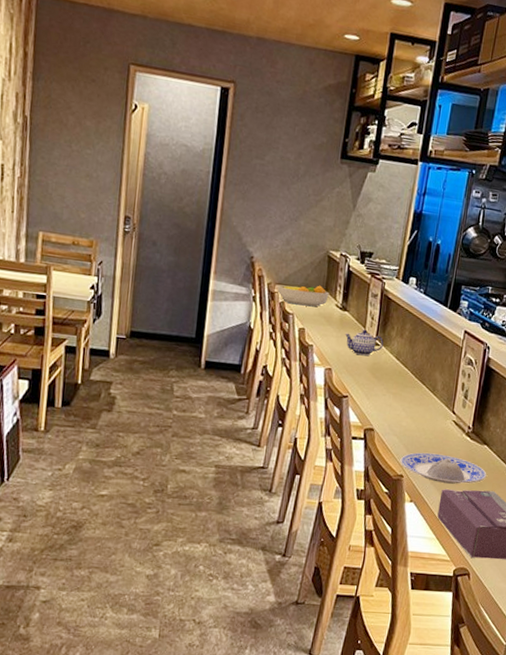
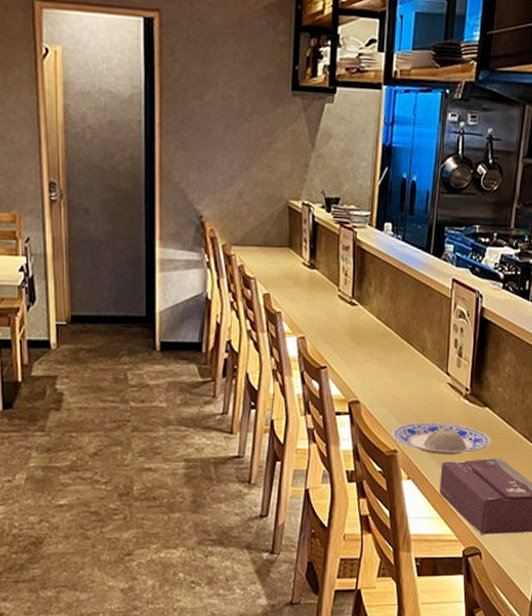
fruit bowl: present [277,285,329,307] -> none [234,242,294,268]
teapot: present [344,330,383,356] -> none [315,289,361,319]

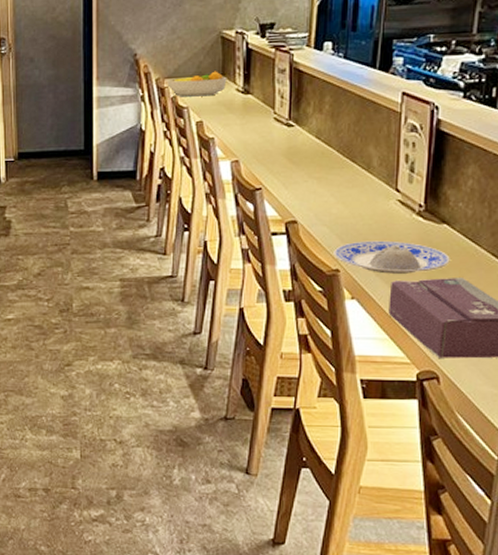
fruit bowl: none [234,242,294,268] -> present [167,71,227,97]

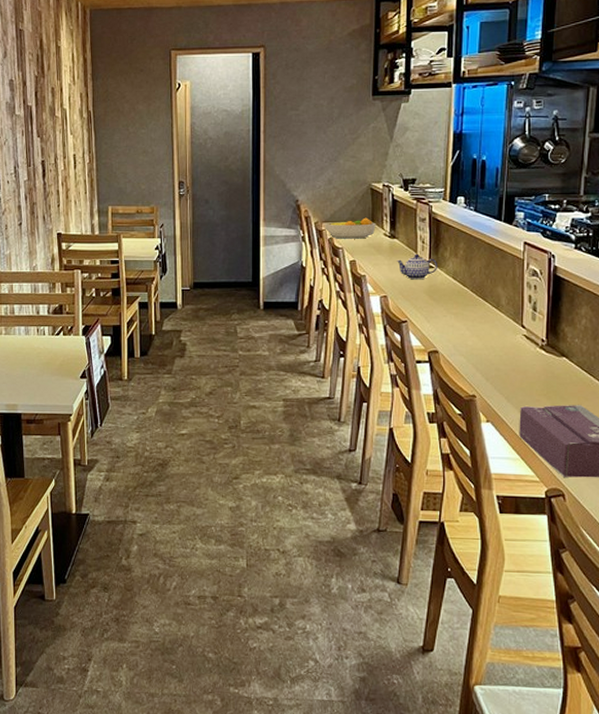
teapot: none [250,112,298,141] -> present [396,255,437,280]
plate: present [333,240,450,274] -> none [470,370,570,400]

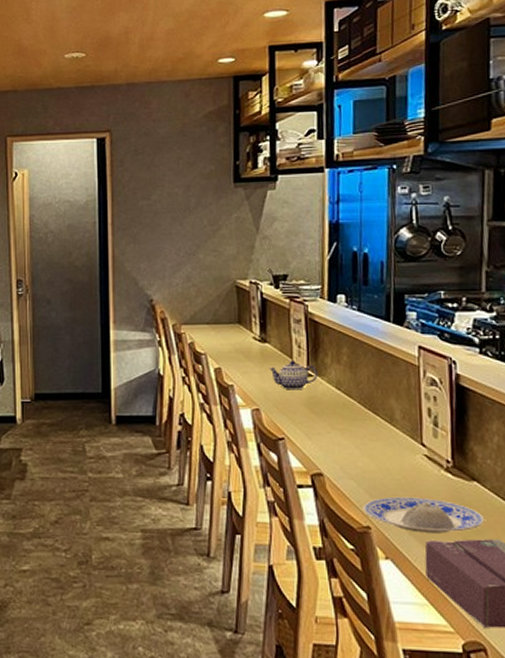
fruit bowl: present [325,217,376,239] -> none [184,319,244,343]
plate: none [470,370,570,400] -> present [363,496,485,533]

